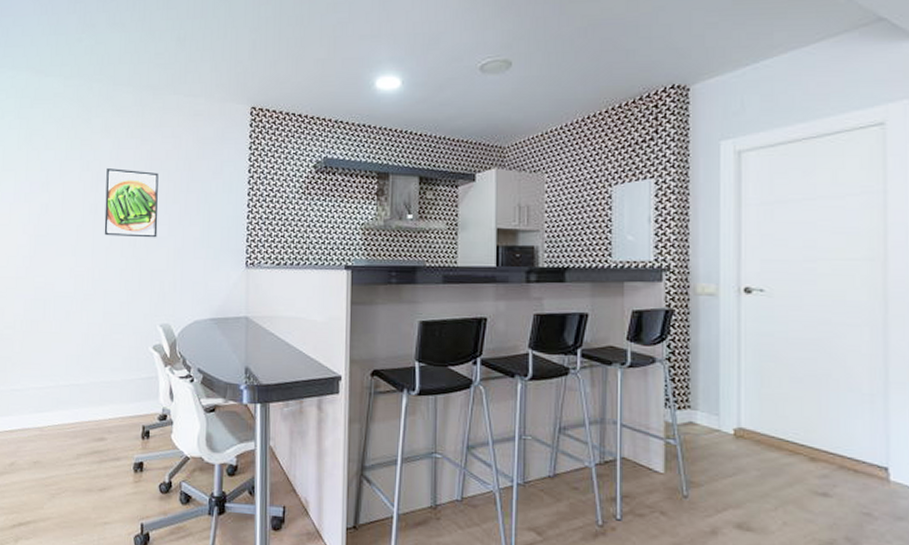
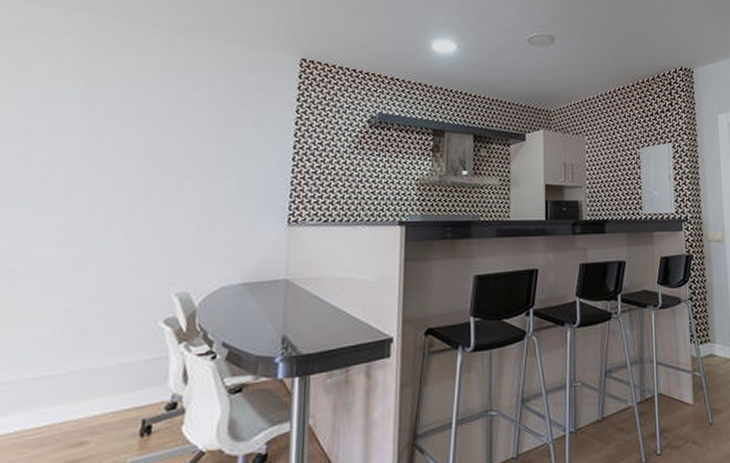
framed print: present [104,168,159,238] -> none [107,114,186,193]

